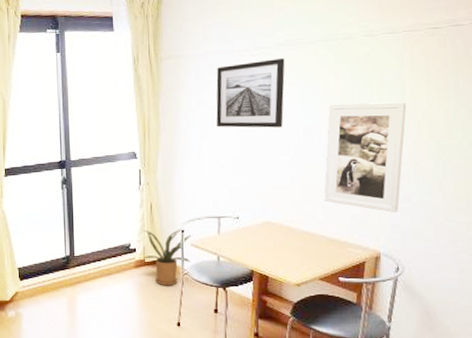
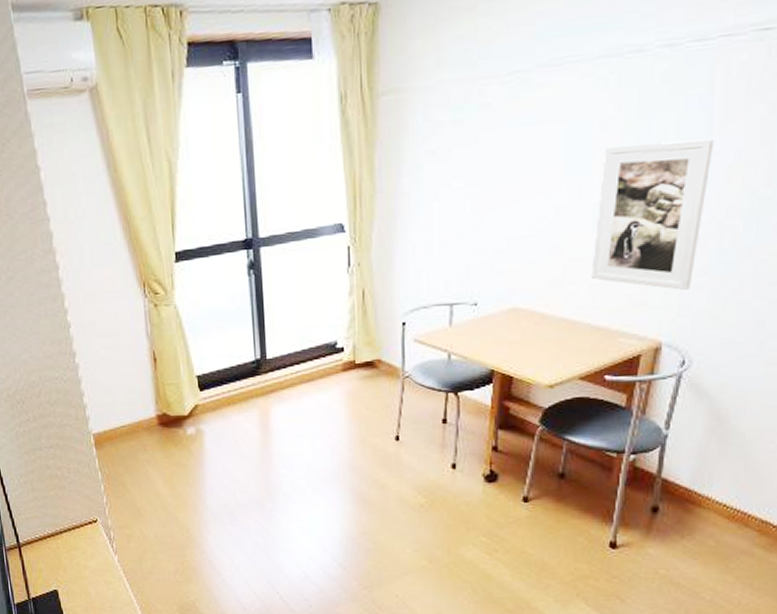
house plant: present [141,229,193,286] -> none [351,321,417,393]
wall art: present [216,58,285,128] -> none [451,85,548,186]

